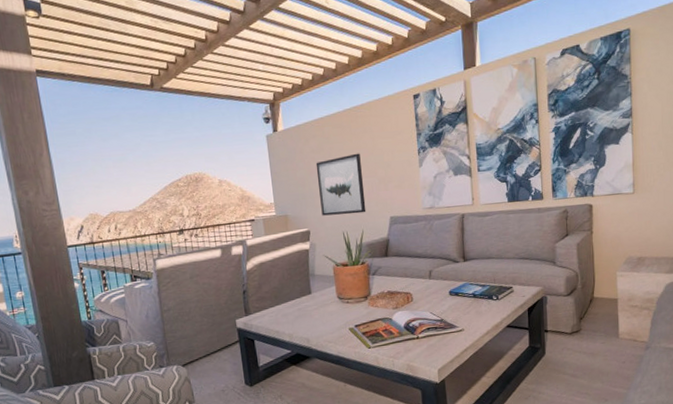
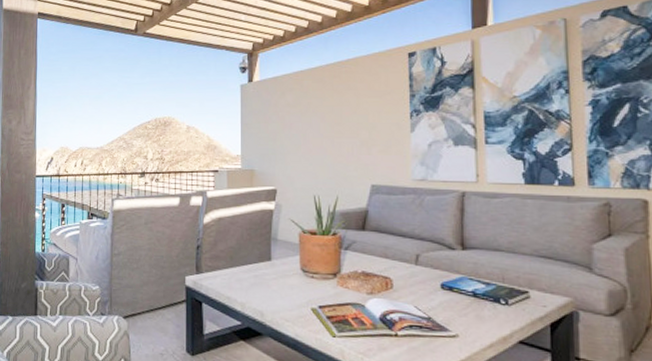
wall art: present [315,153,366,216] -> none [290,111,343,177]

